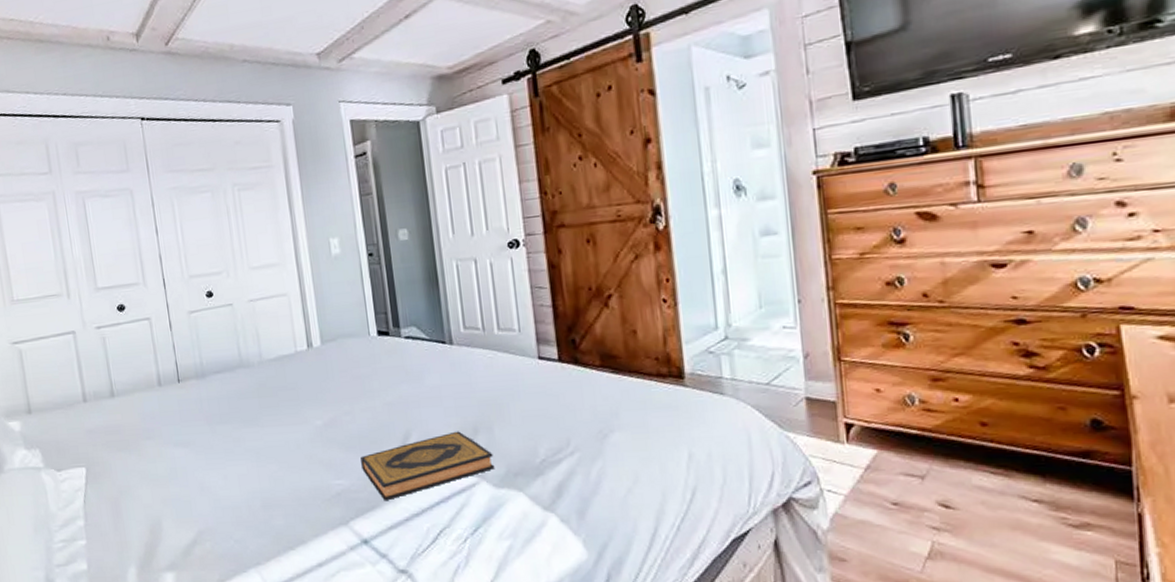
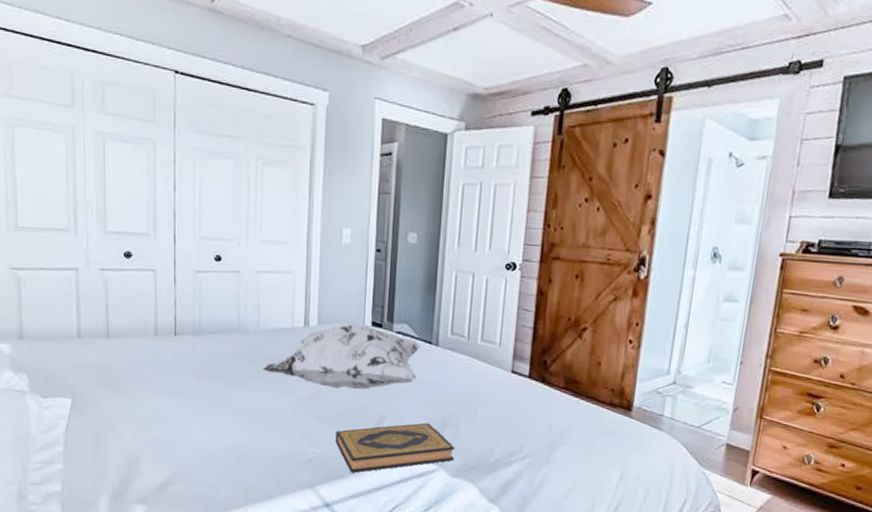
decorative pillow: none [272,335,436,410] -> present [263,323,420,390]

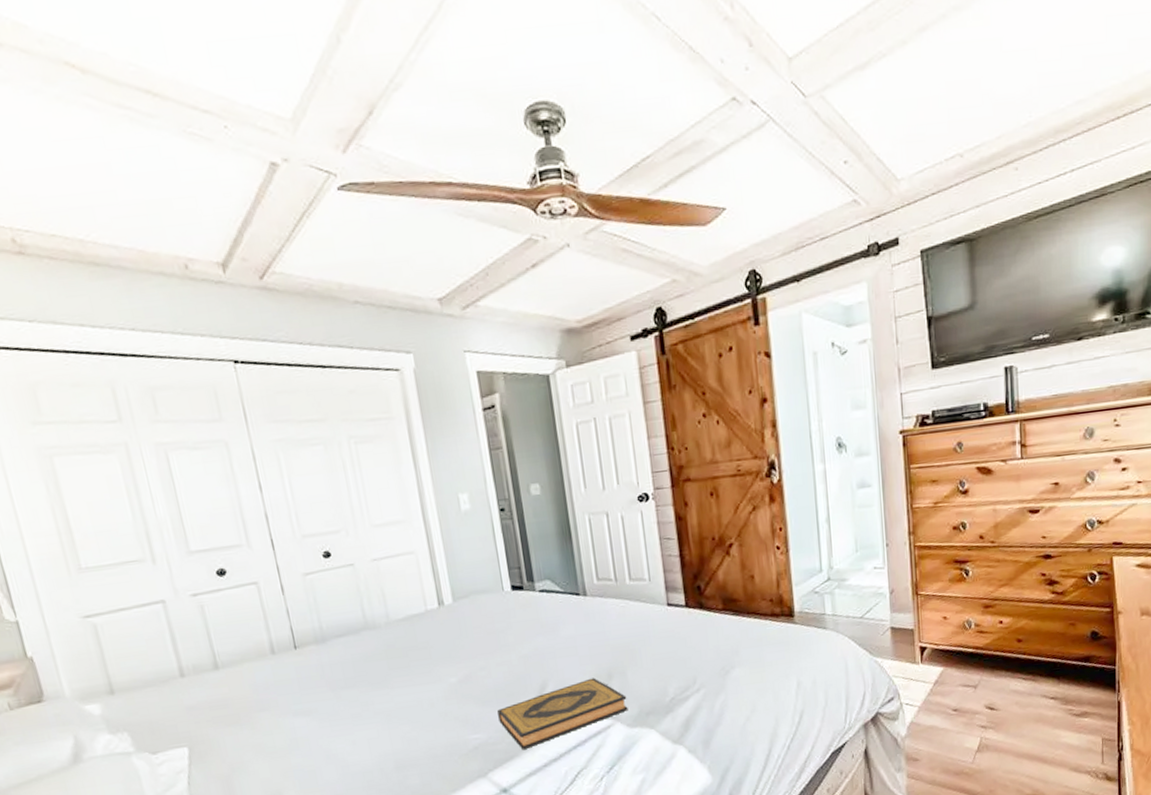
decorative pillow: present [263,323,420,390] -> none [402,590,571,666]

